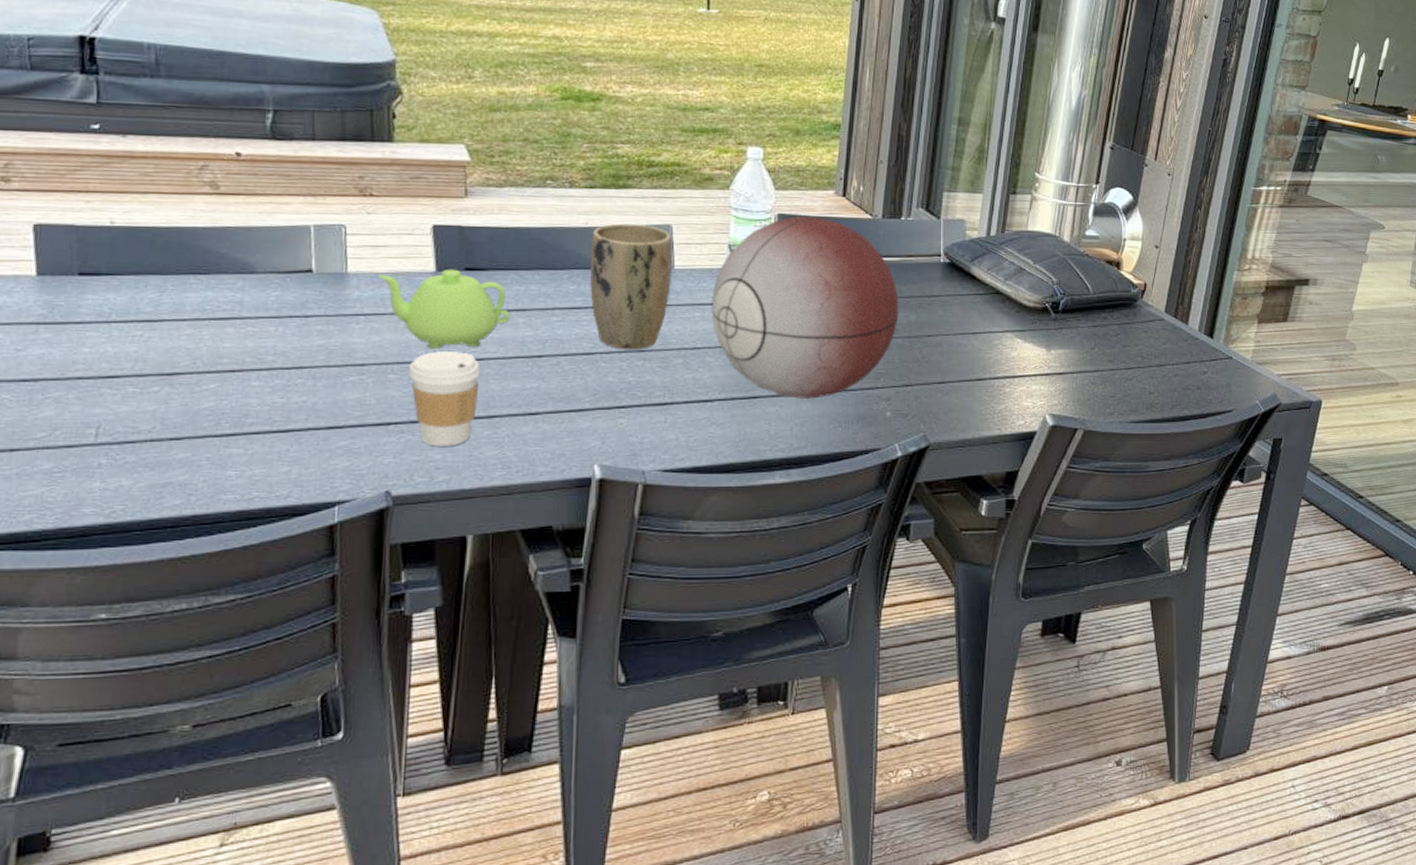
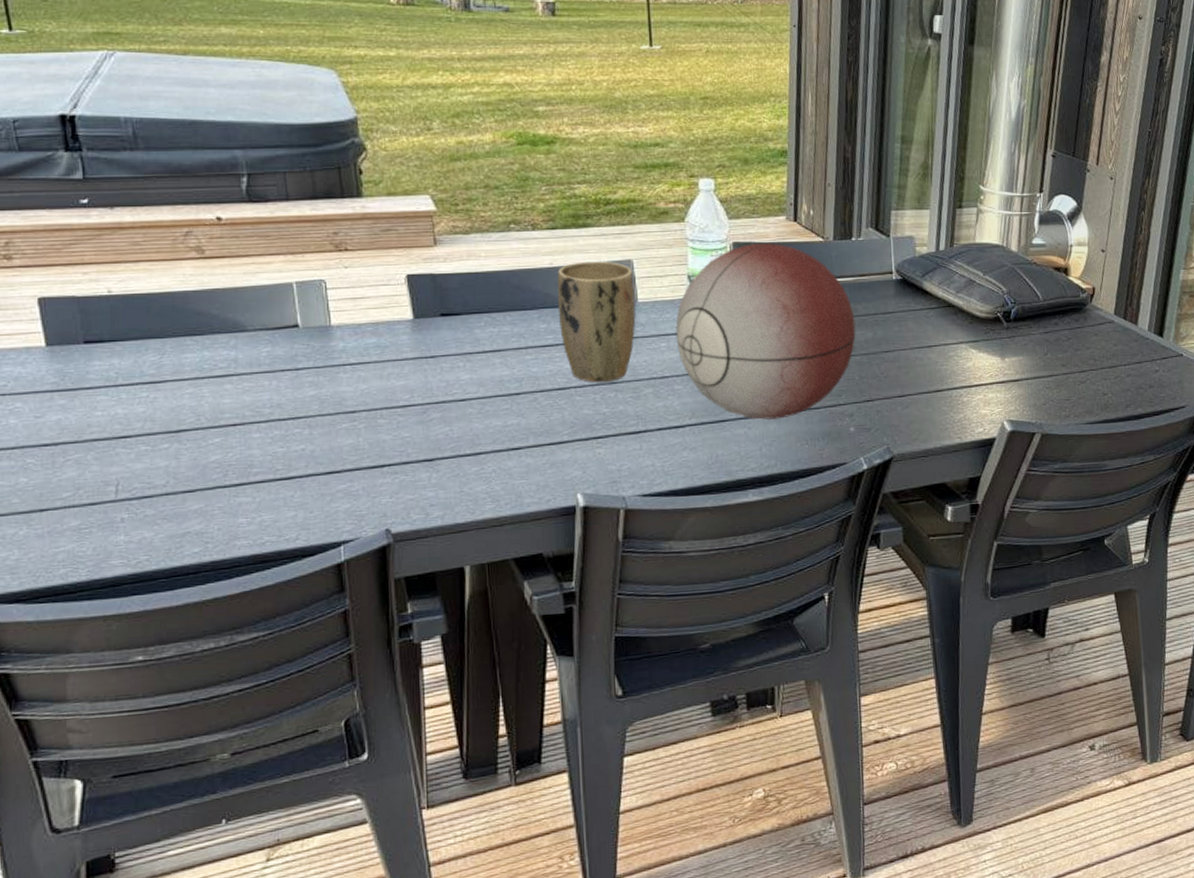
teapot: present [378,269,510,349] -> none [360,315,487,393]
coffee cup: present [409,351,480,446] -> none [397,394,464,485]

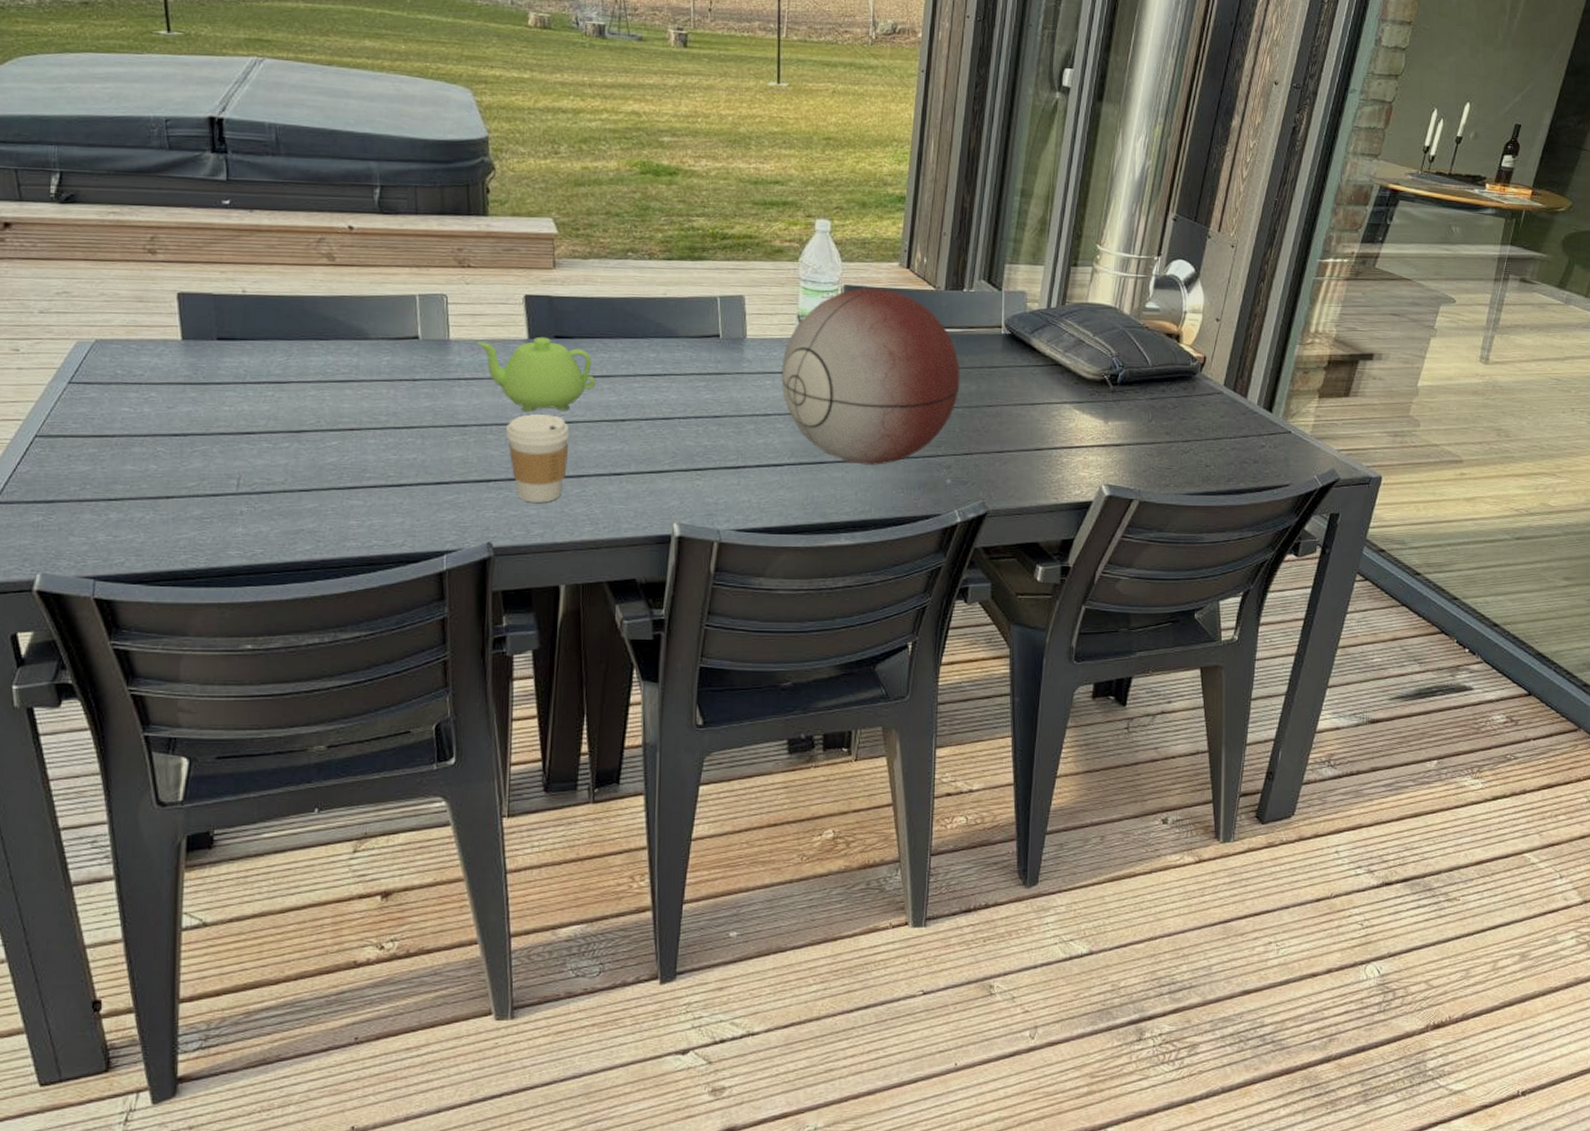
teapot: none [360,315,487,393] -> present [477,336,596,412]
coffee cup: none [397,394,464,485] -> present [506,414,570,503]
plant pot: present [557,261,636,383] -> none [668,294,745,416]

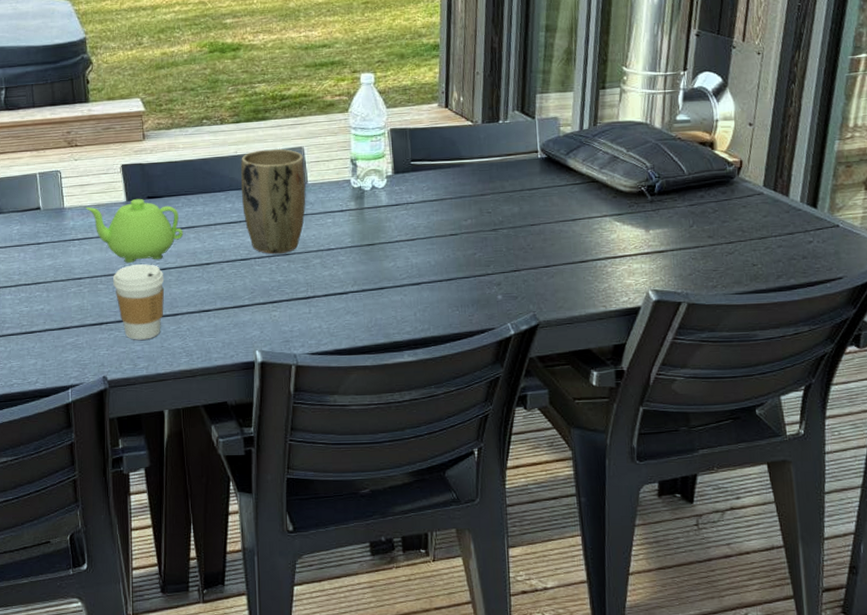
plant pot: none [668,294,745,416] -> present [240,148,306,255]
decorative orb: present [781,288,960,465] -> none [340,128,503,288]

